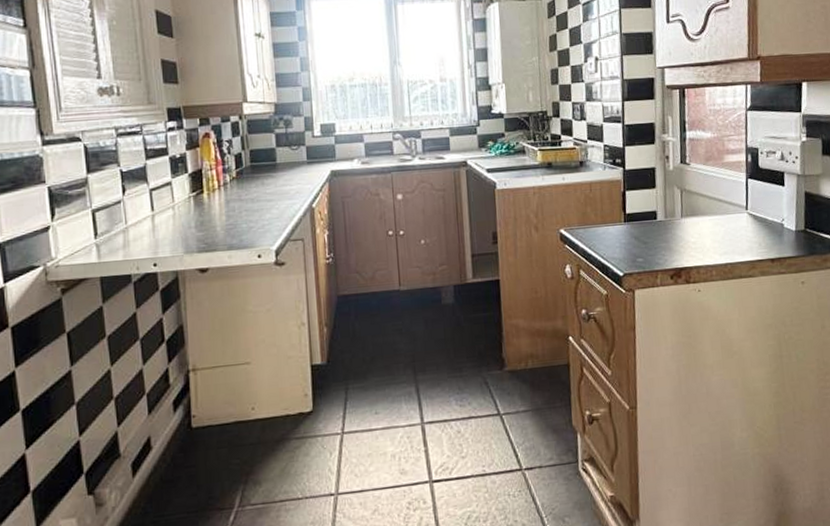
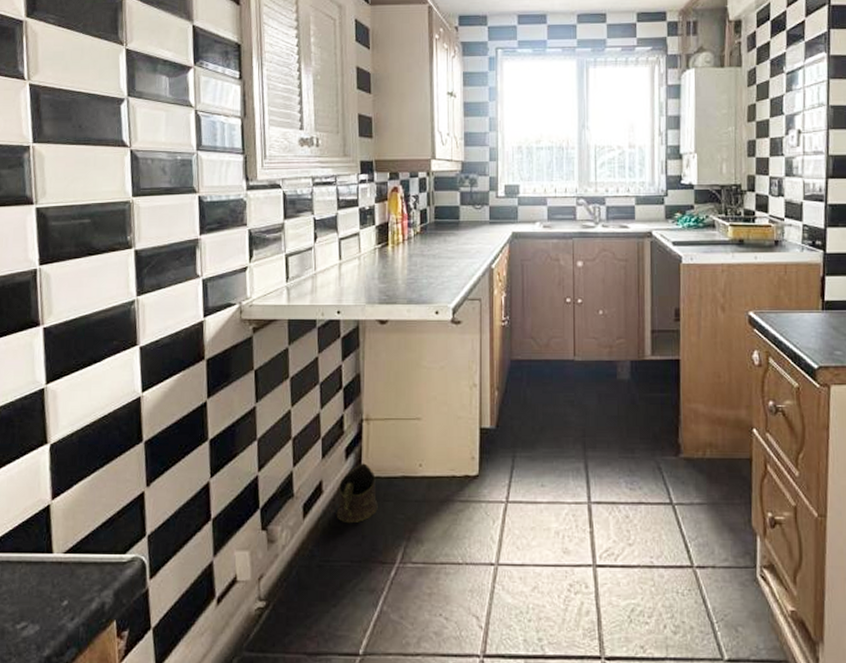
bucket: none [167,413,212,476] -> present [336,463,378,524]

